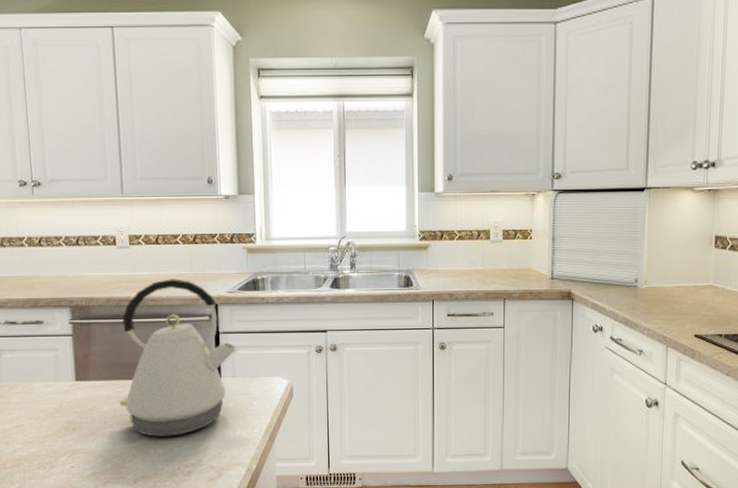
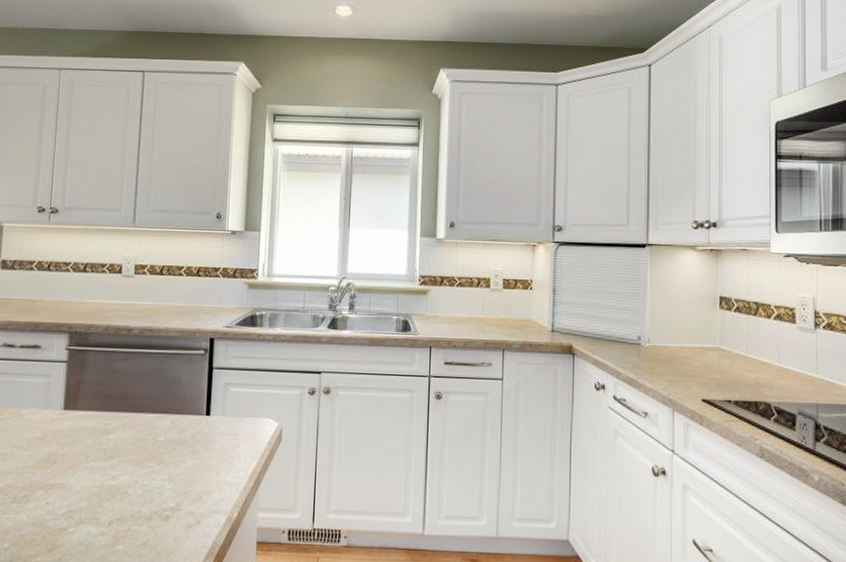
kettle: present [119,279,238,437] -> none [104,310,230,476]

